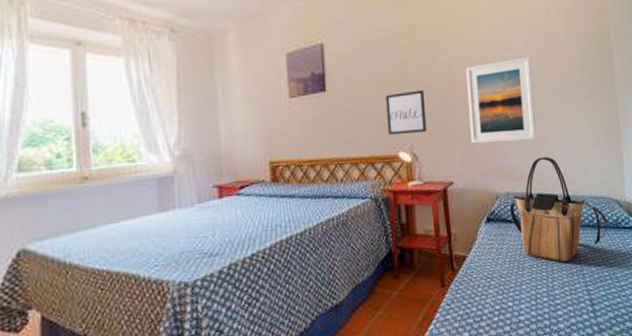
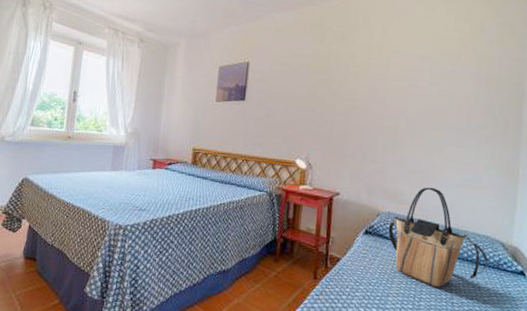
wall art: present [385,90,426,136] -> none [290,110,328,146]
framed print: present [466,57,537,144] -> none [362,94,434,170]

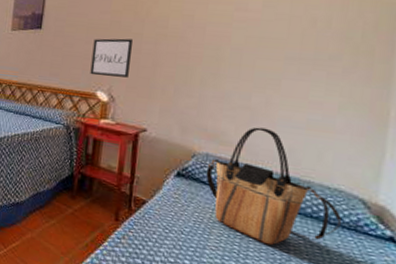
wall art: none [290,110,328,146] -> present [90,38,134,78]

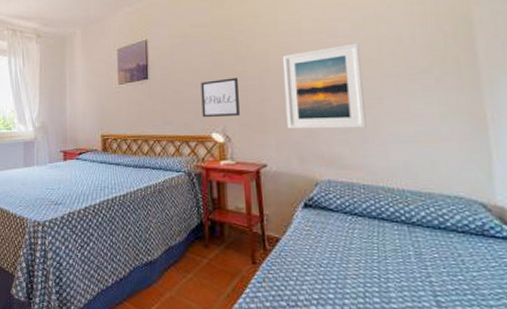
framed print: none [174,19,269,108] -> present [283,43,367,129]
tote bag: present [206,127,341,246] -> none [331,146,468,264]

